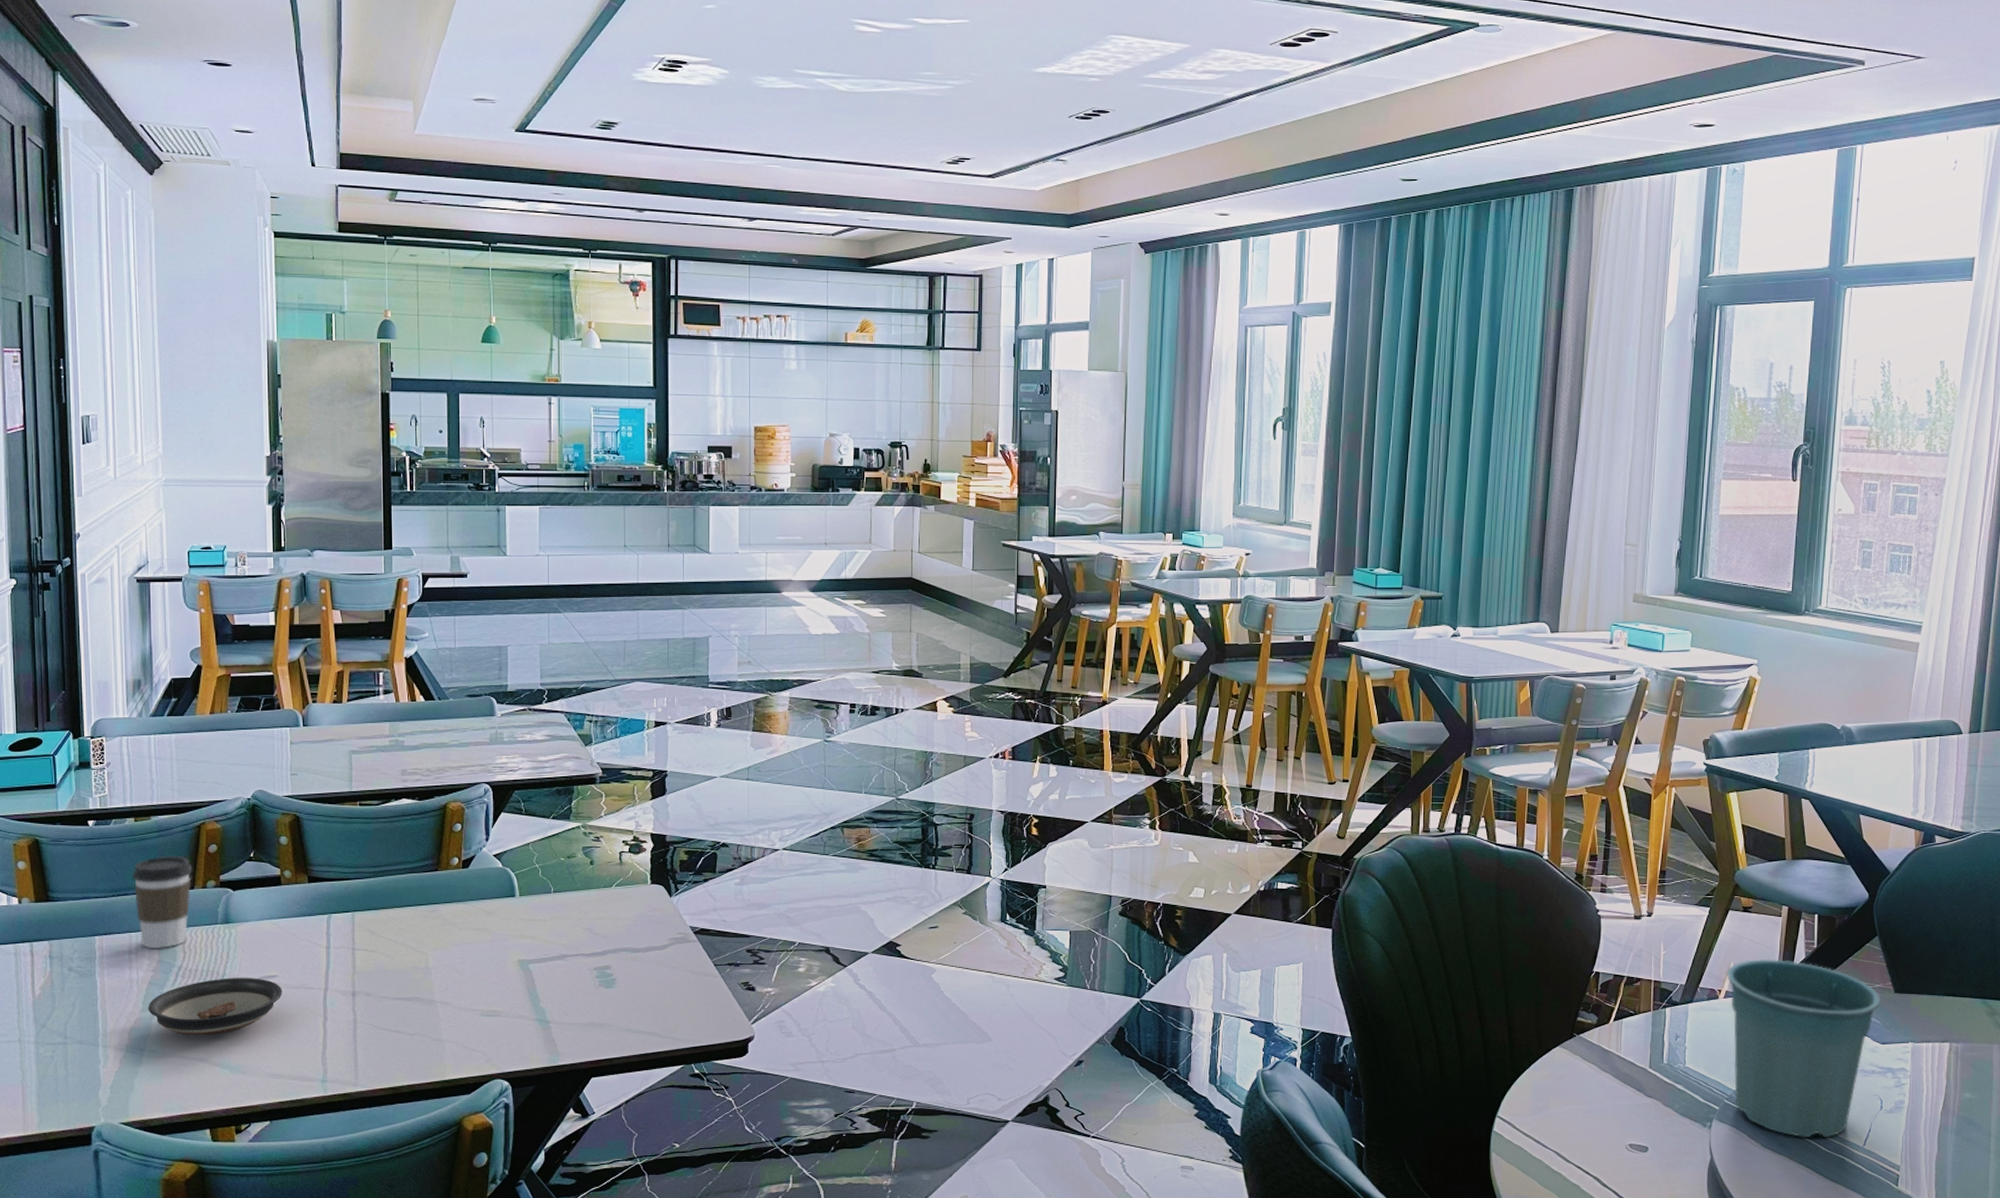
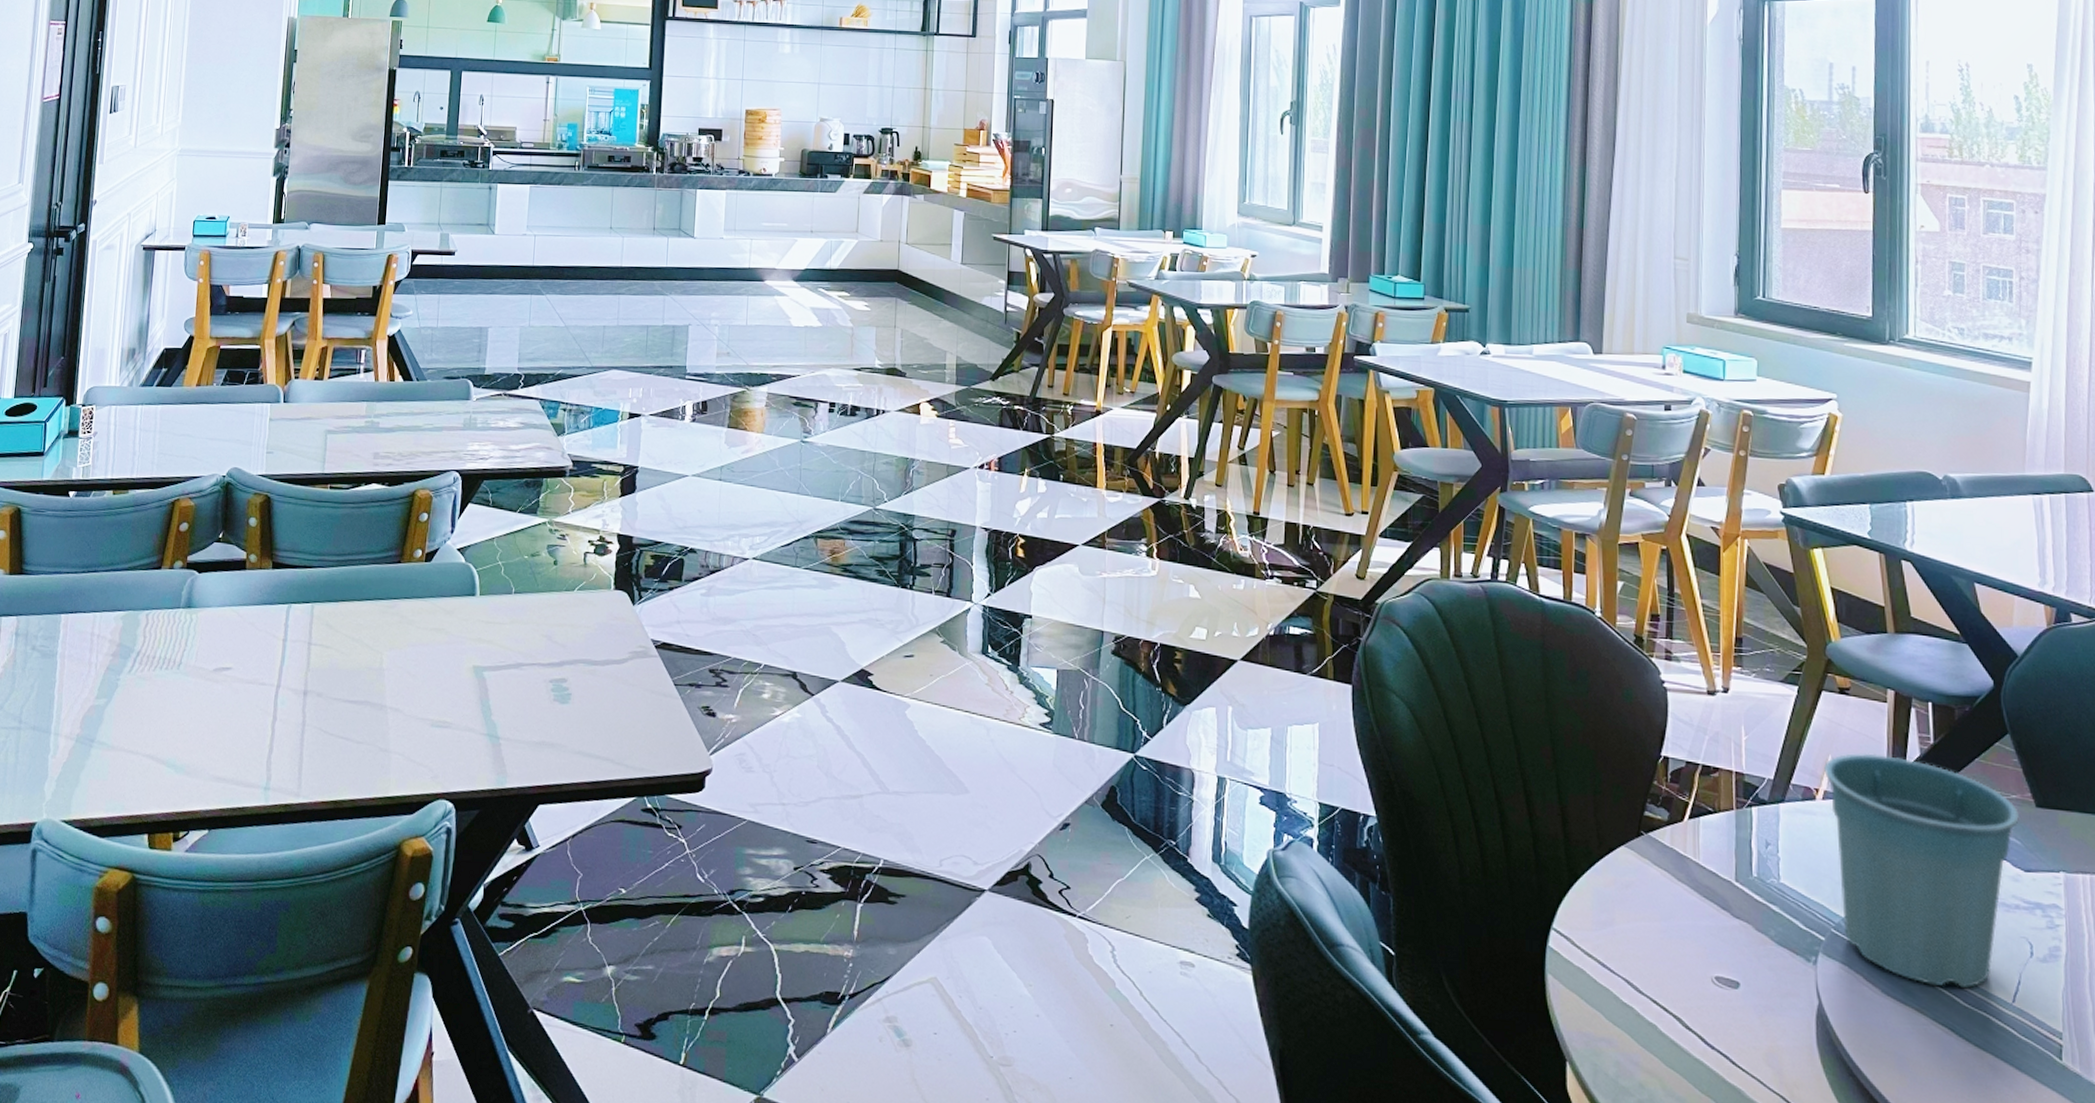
coffee cup: present [132,855,193,948] -> none [103,532,163,631]
saucer: present [148,978,283,1036] -> none [102,667,236,730]

